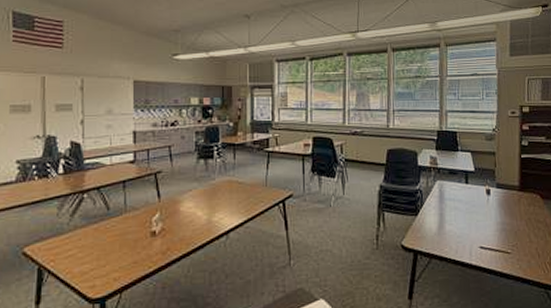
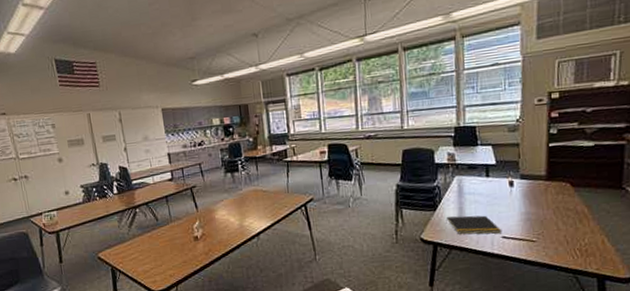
notepad: none [427,222,480,244] -> present [446,215,502,235]

